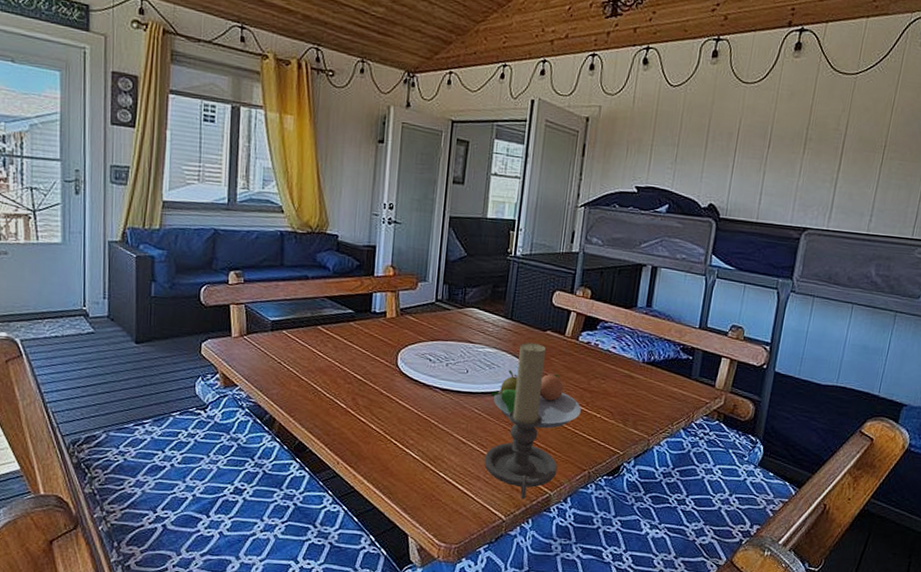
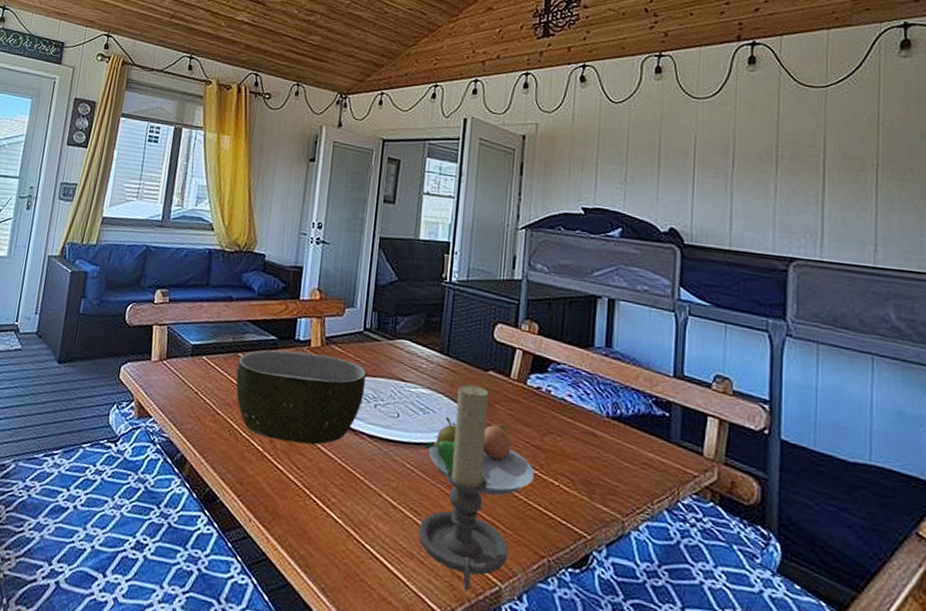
bowl: none [316,322,439,400] -> present [235,349,367,445]

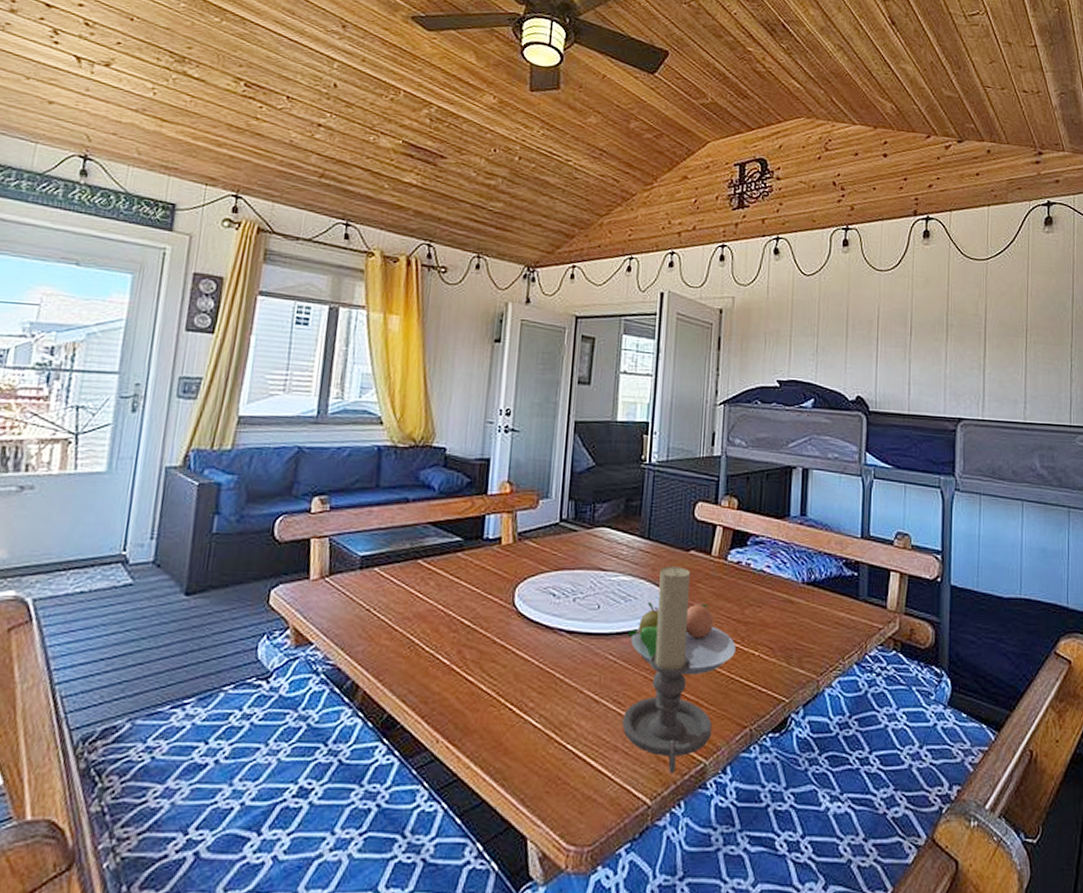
bowl: present [235,349,367,445] -> none [415,551,564,651]

